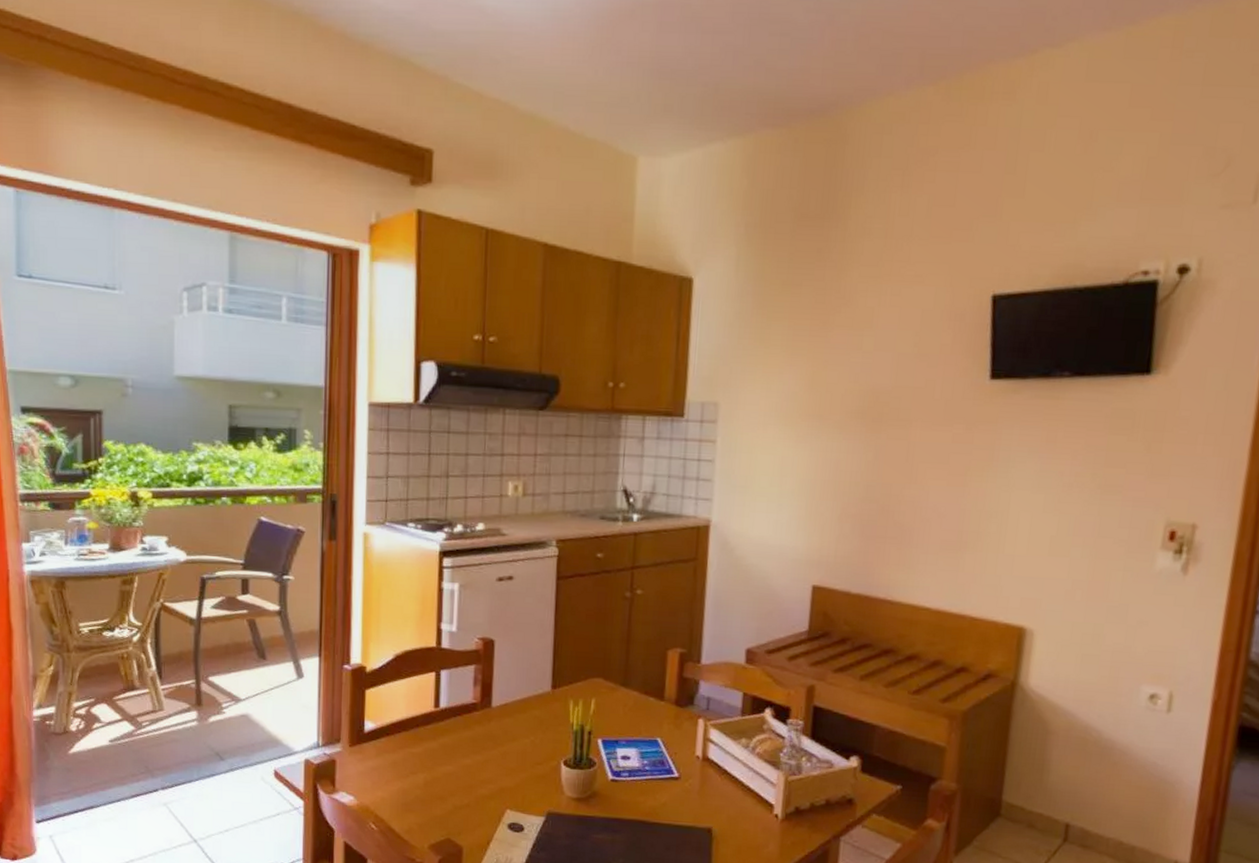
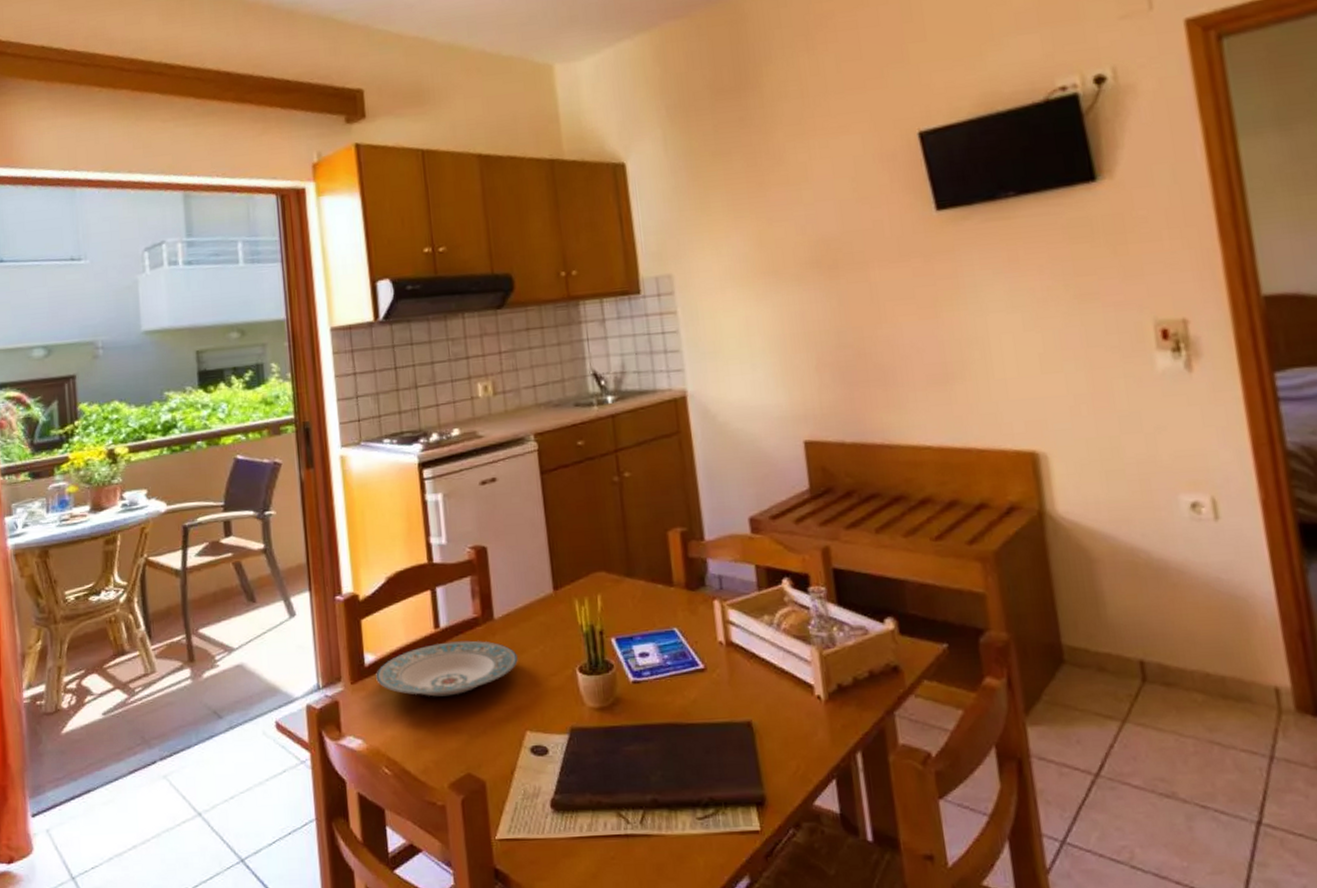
plate: none [373,721,509,770] -> present [376,640,518,697]

